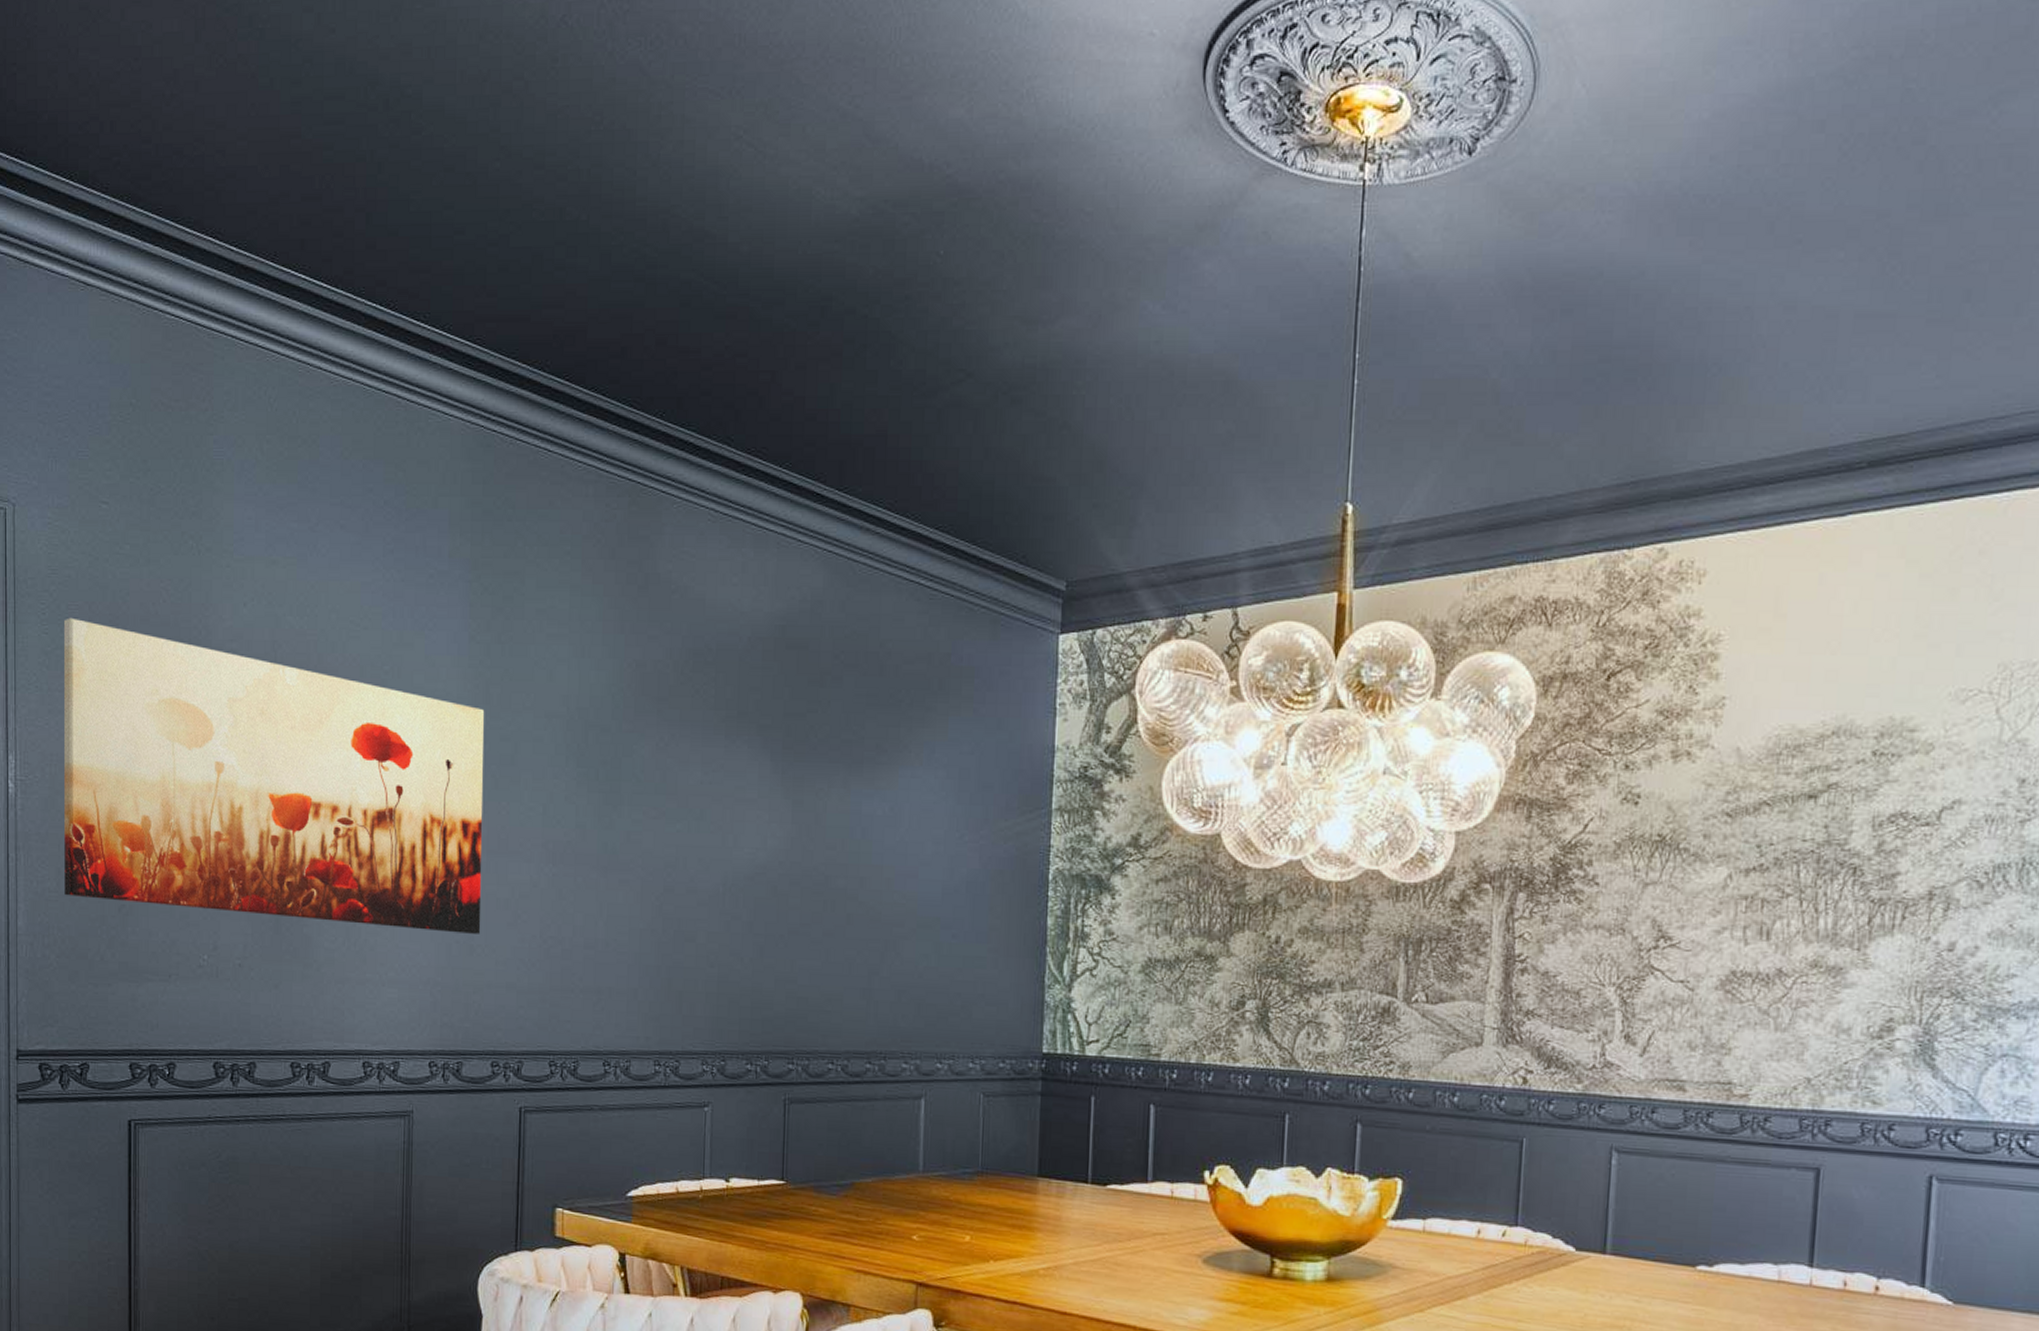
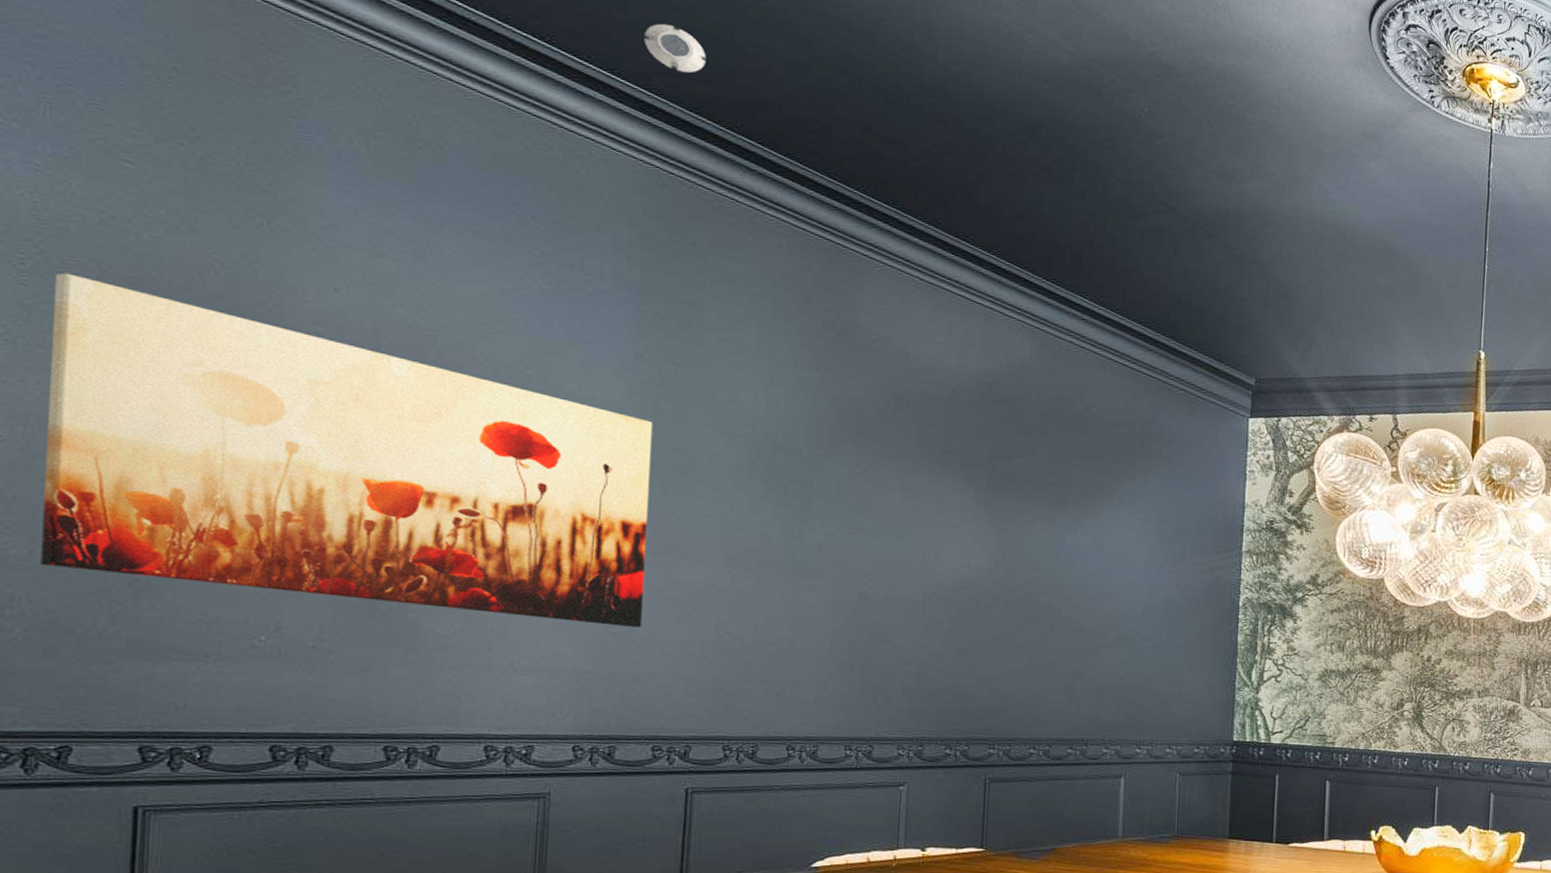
smoke detector: none [468,263,520,315] -> present [644,23,706,73]

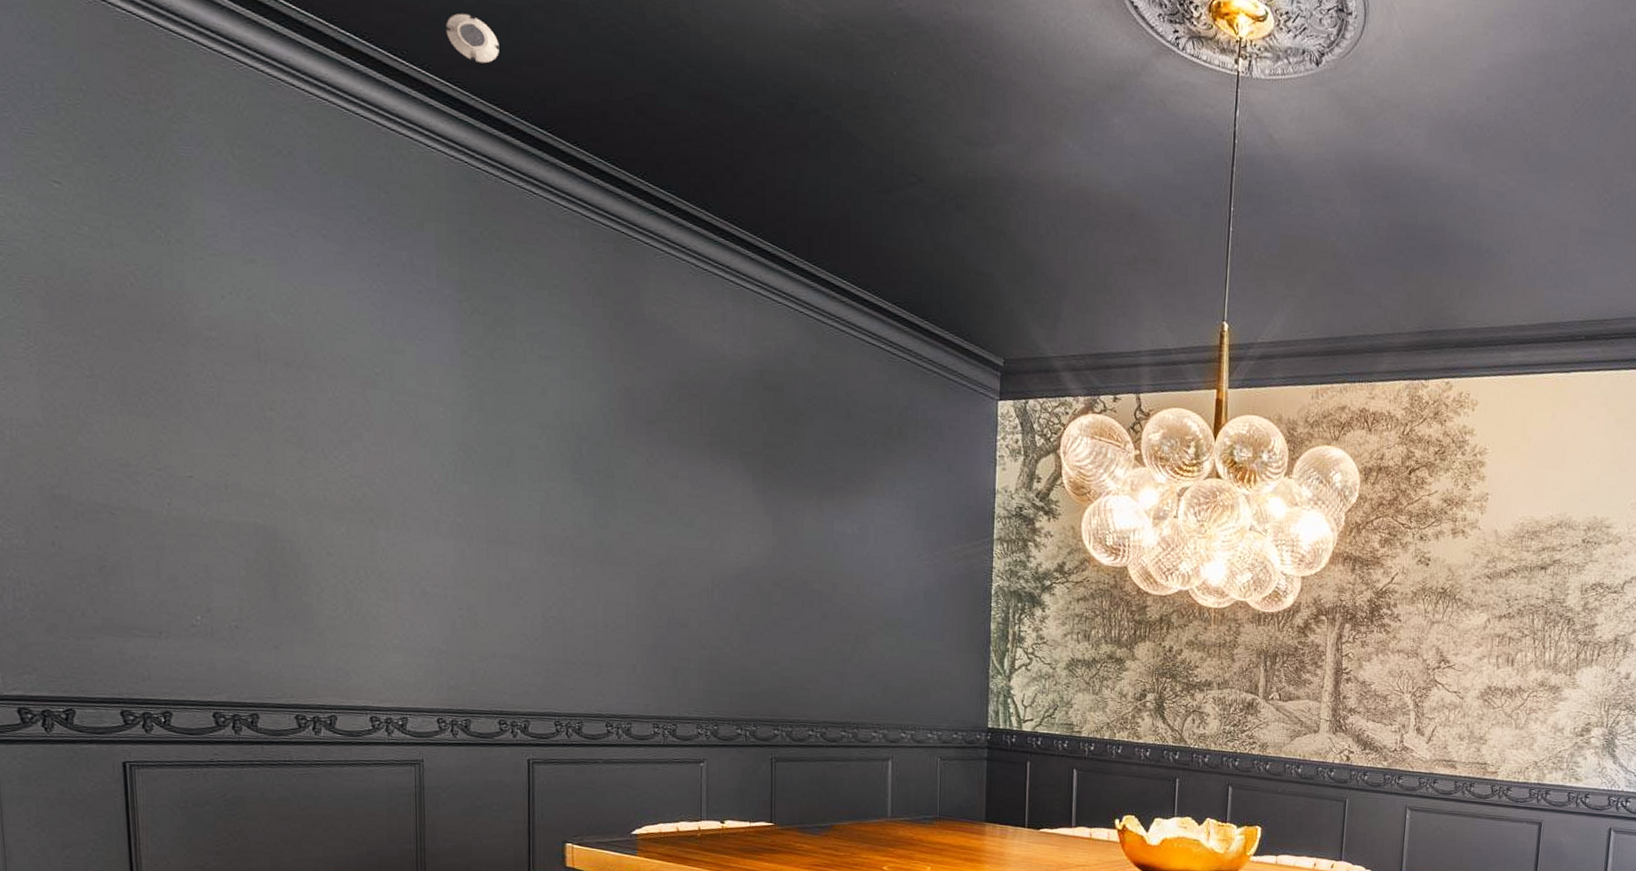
wall art: present [41,272,652,627] -> none [16,289,484,611]

